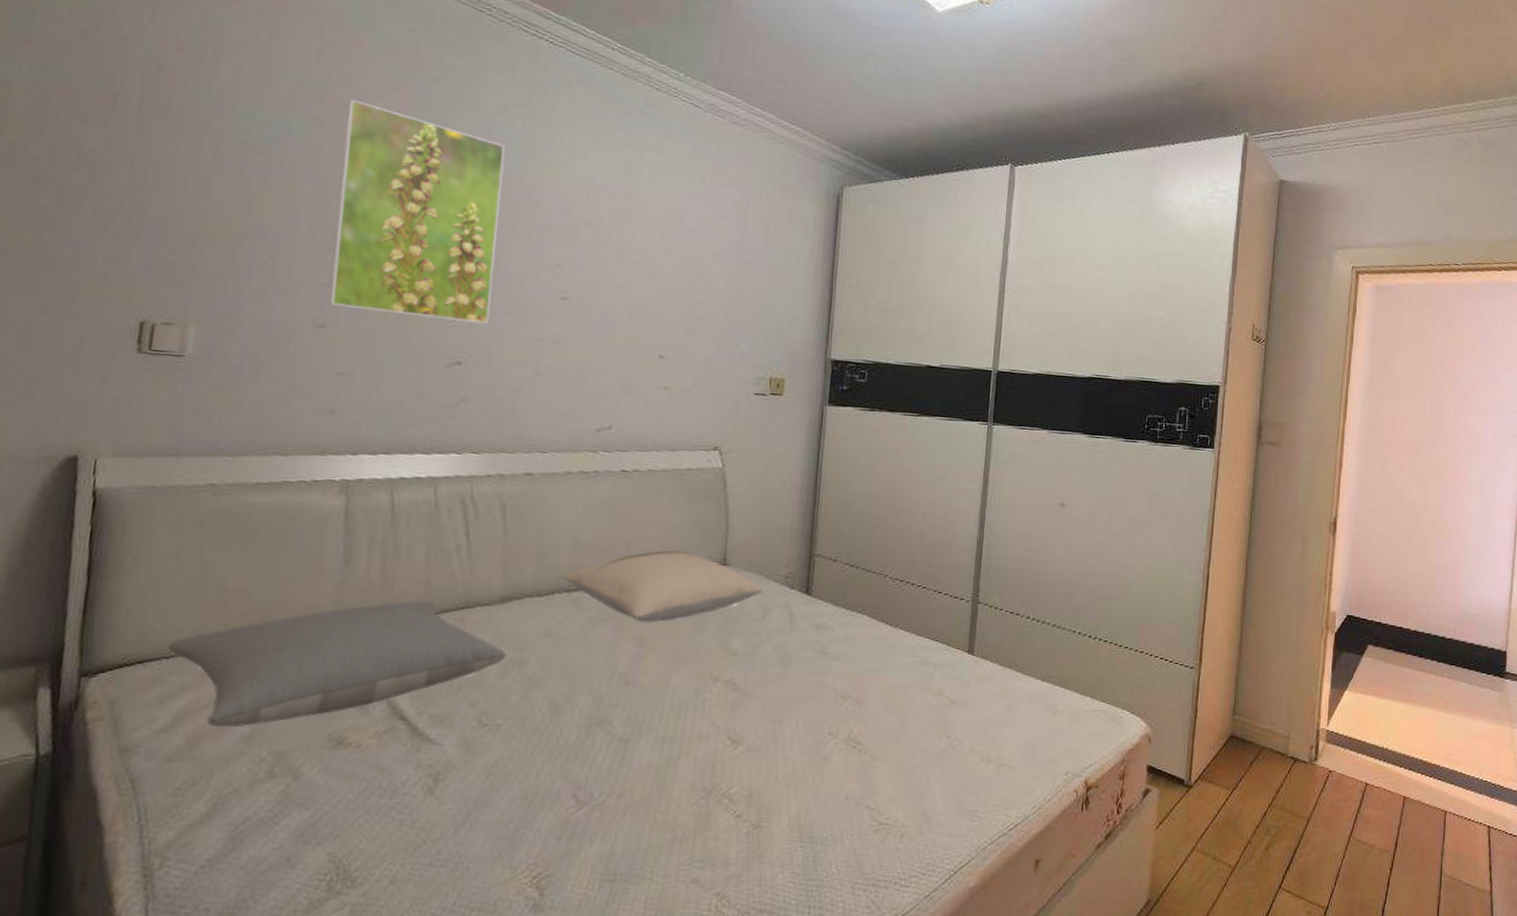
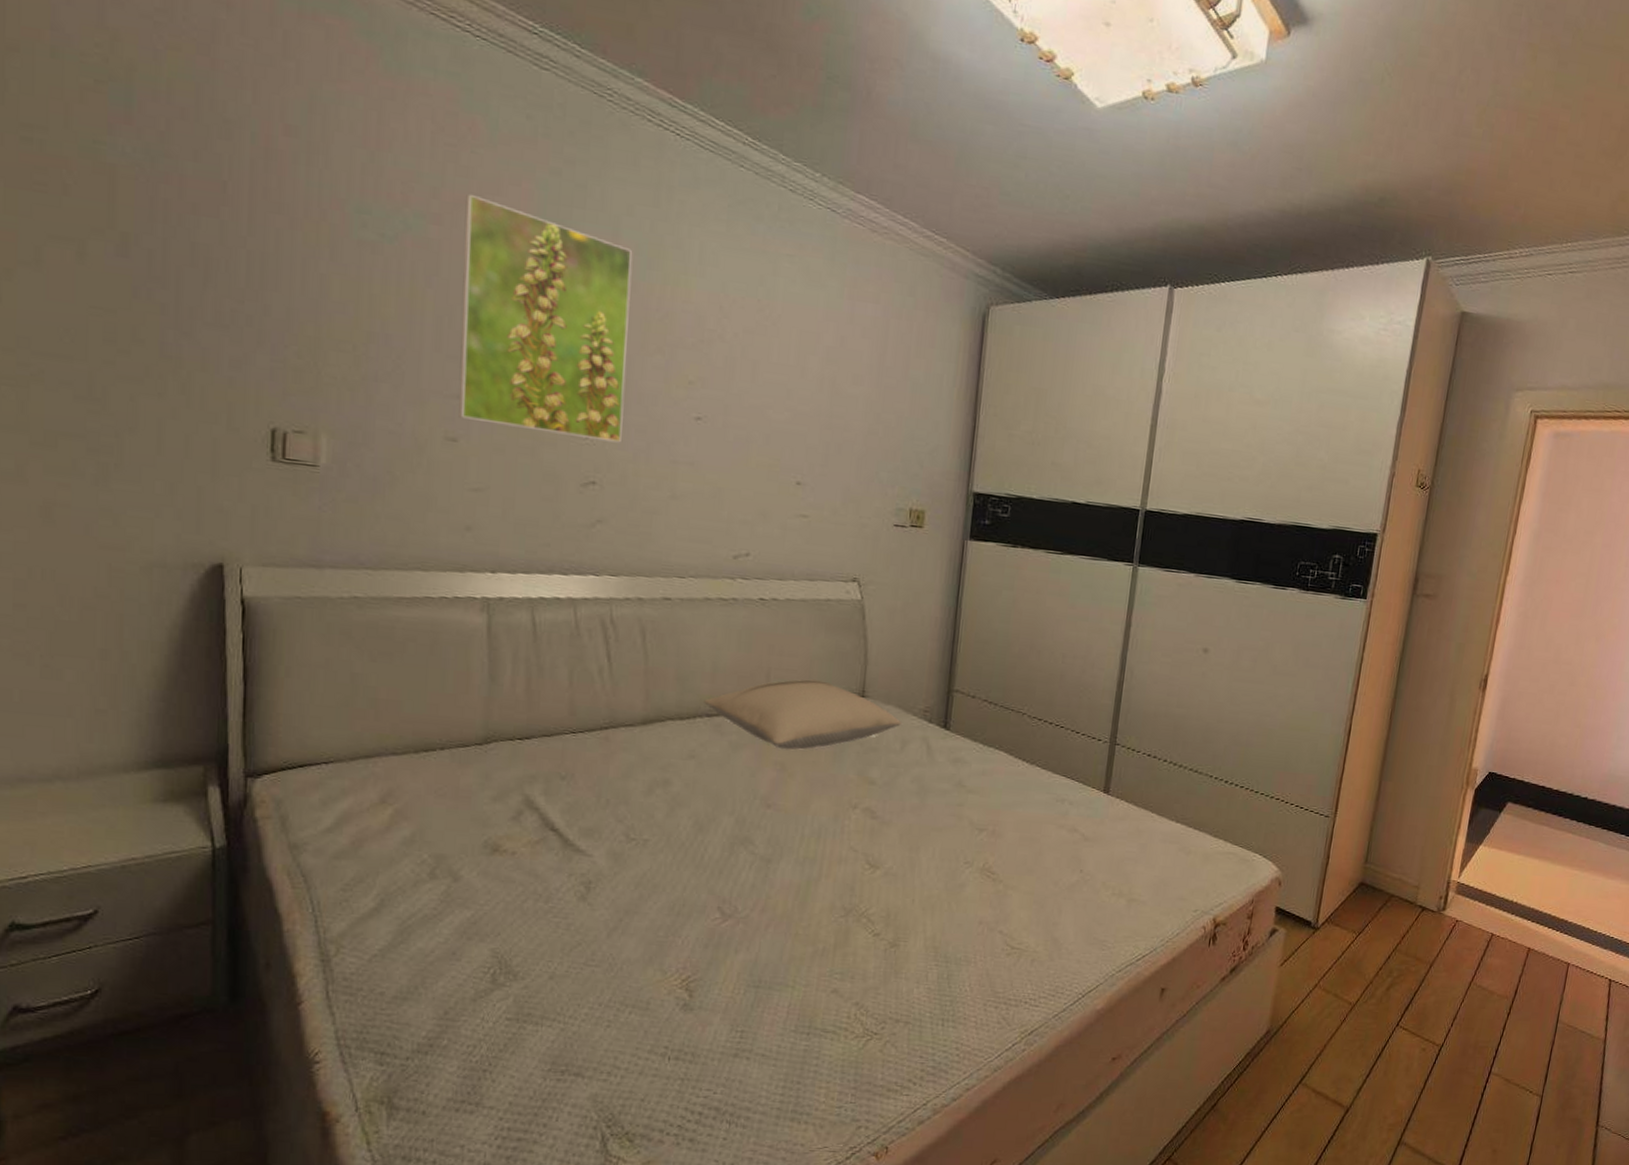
pillow: present [168,601,507,728] -> none [327,719,651,831]

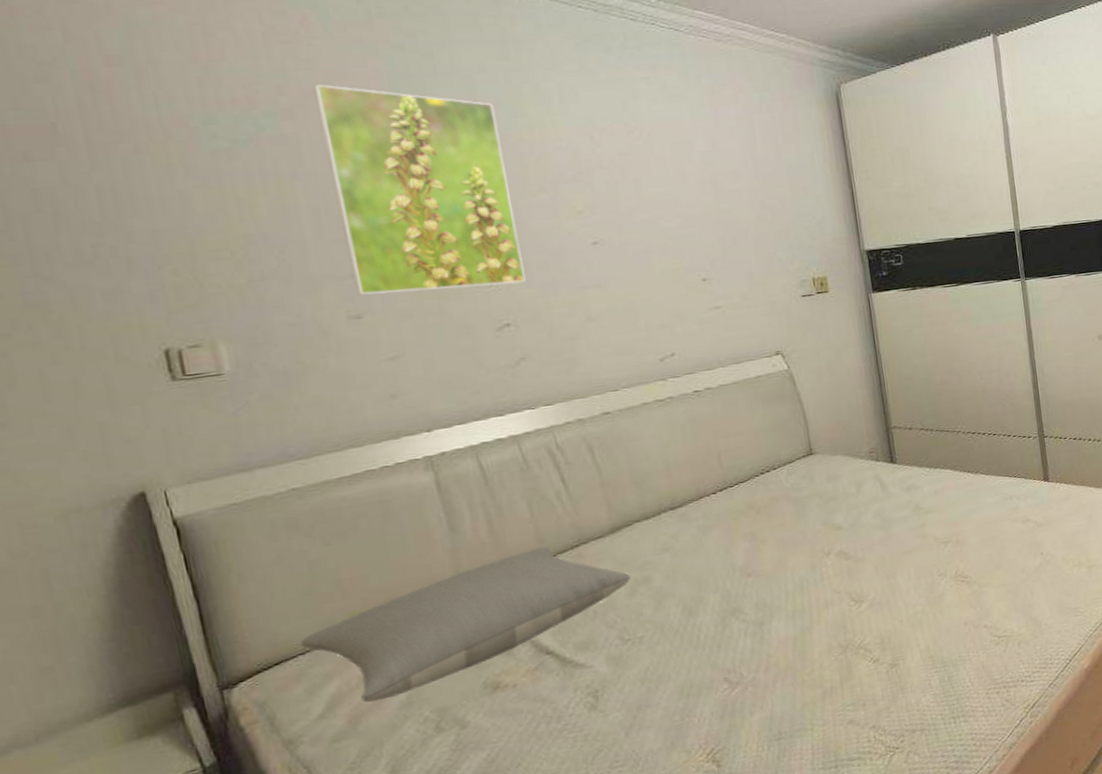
pillow: none [327,719,651,831] -> present [300,547,632,703]
pillow: present [704,679,901,750] -> none [664,449,852,522]

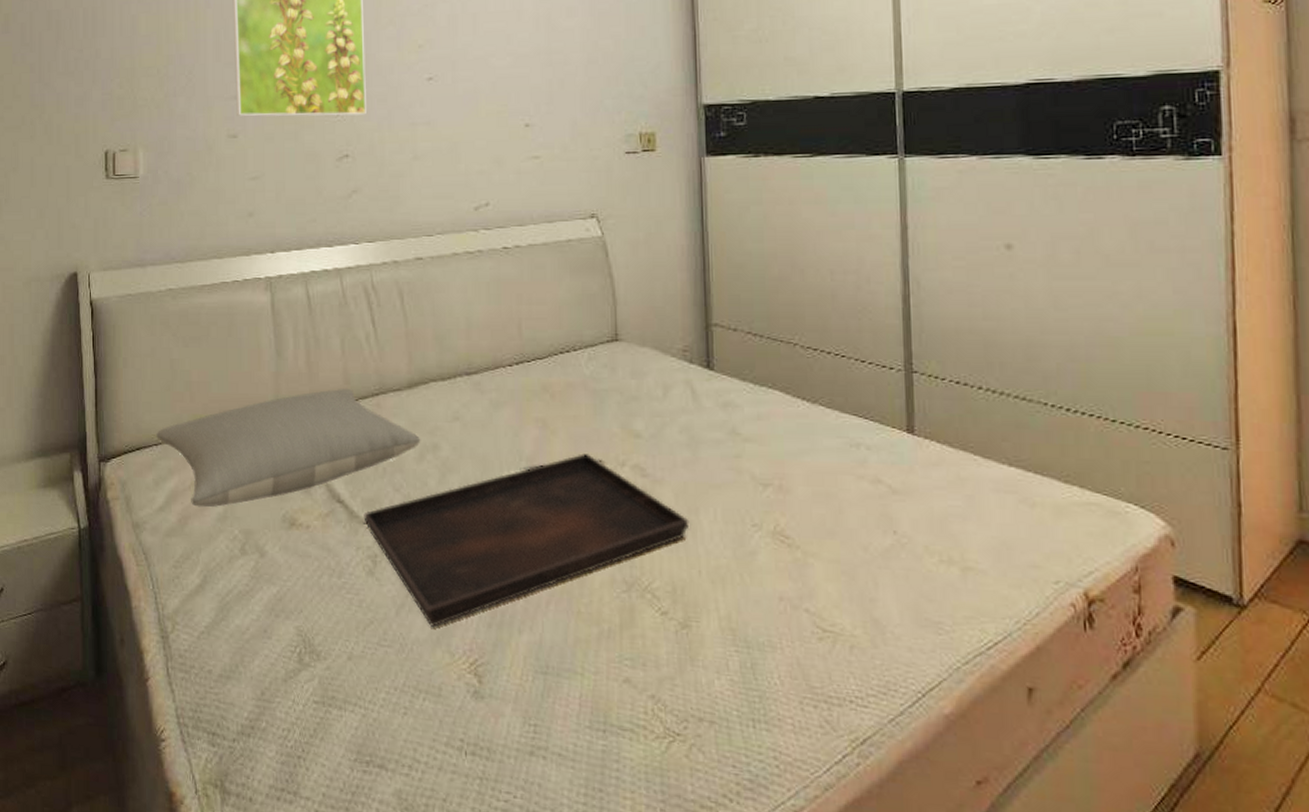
serving tray: none [577,552,890,736] -> present [363,453,690,628]

